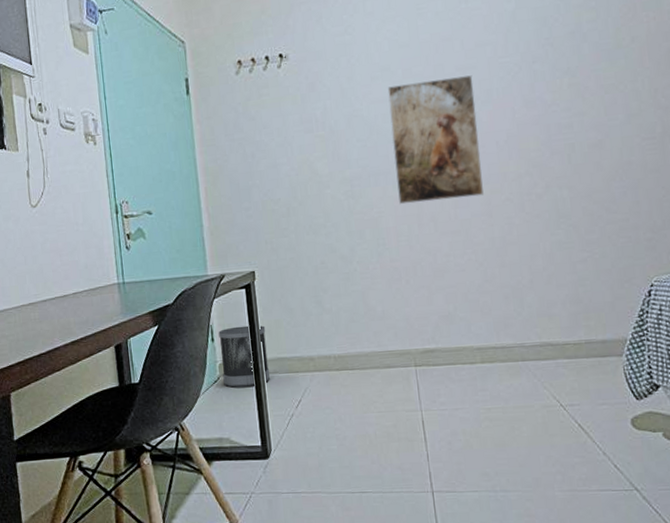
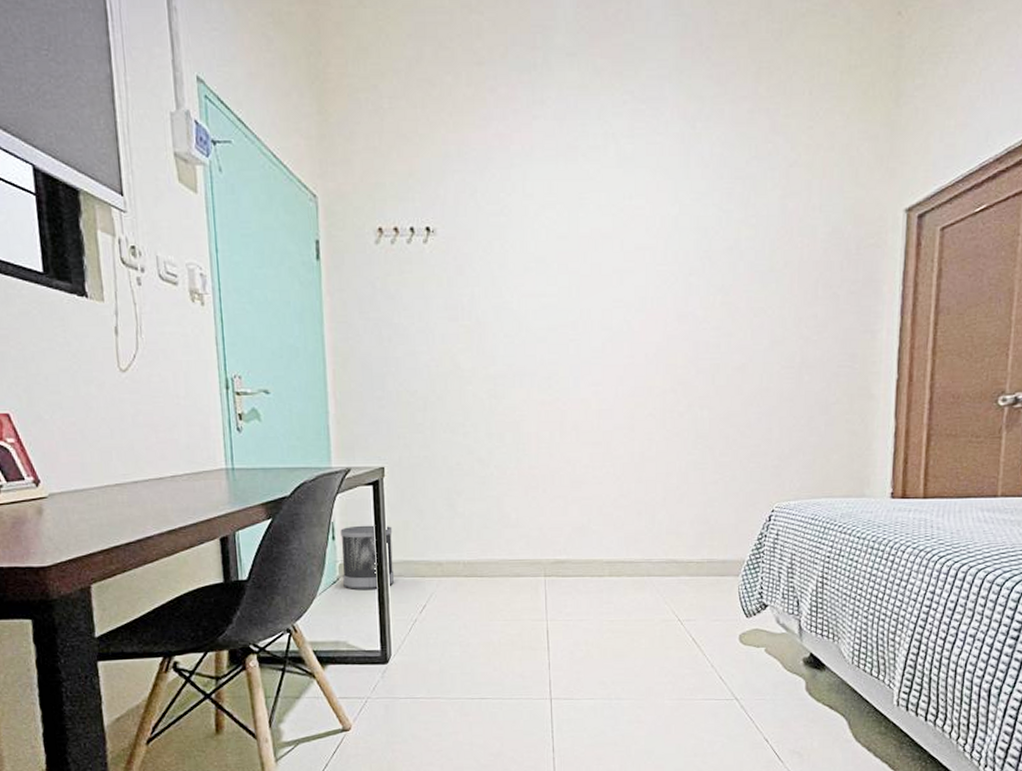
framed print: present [387,75,485,205] -> none [541,280,629,410]

